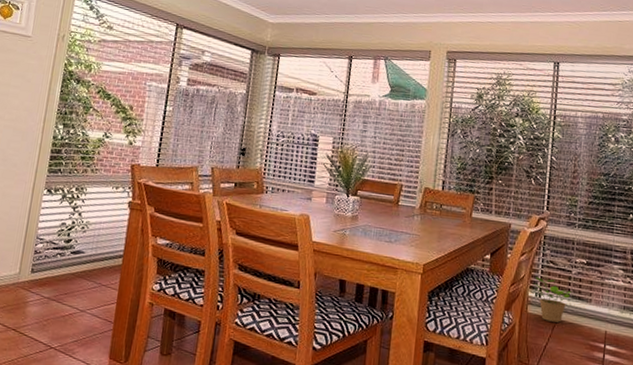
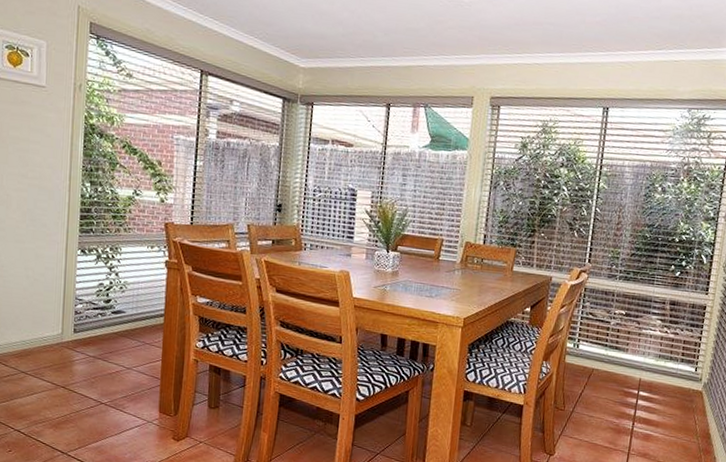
potted plant: present [533,277,571,323] -> none [572,328,609,371]

